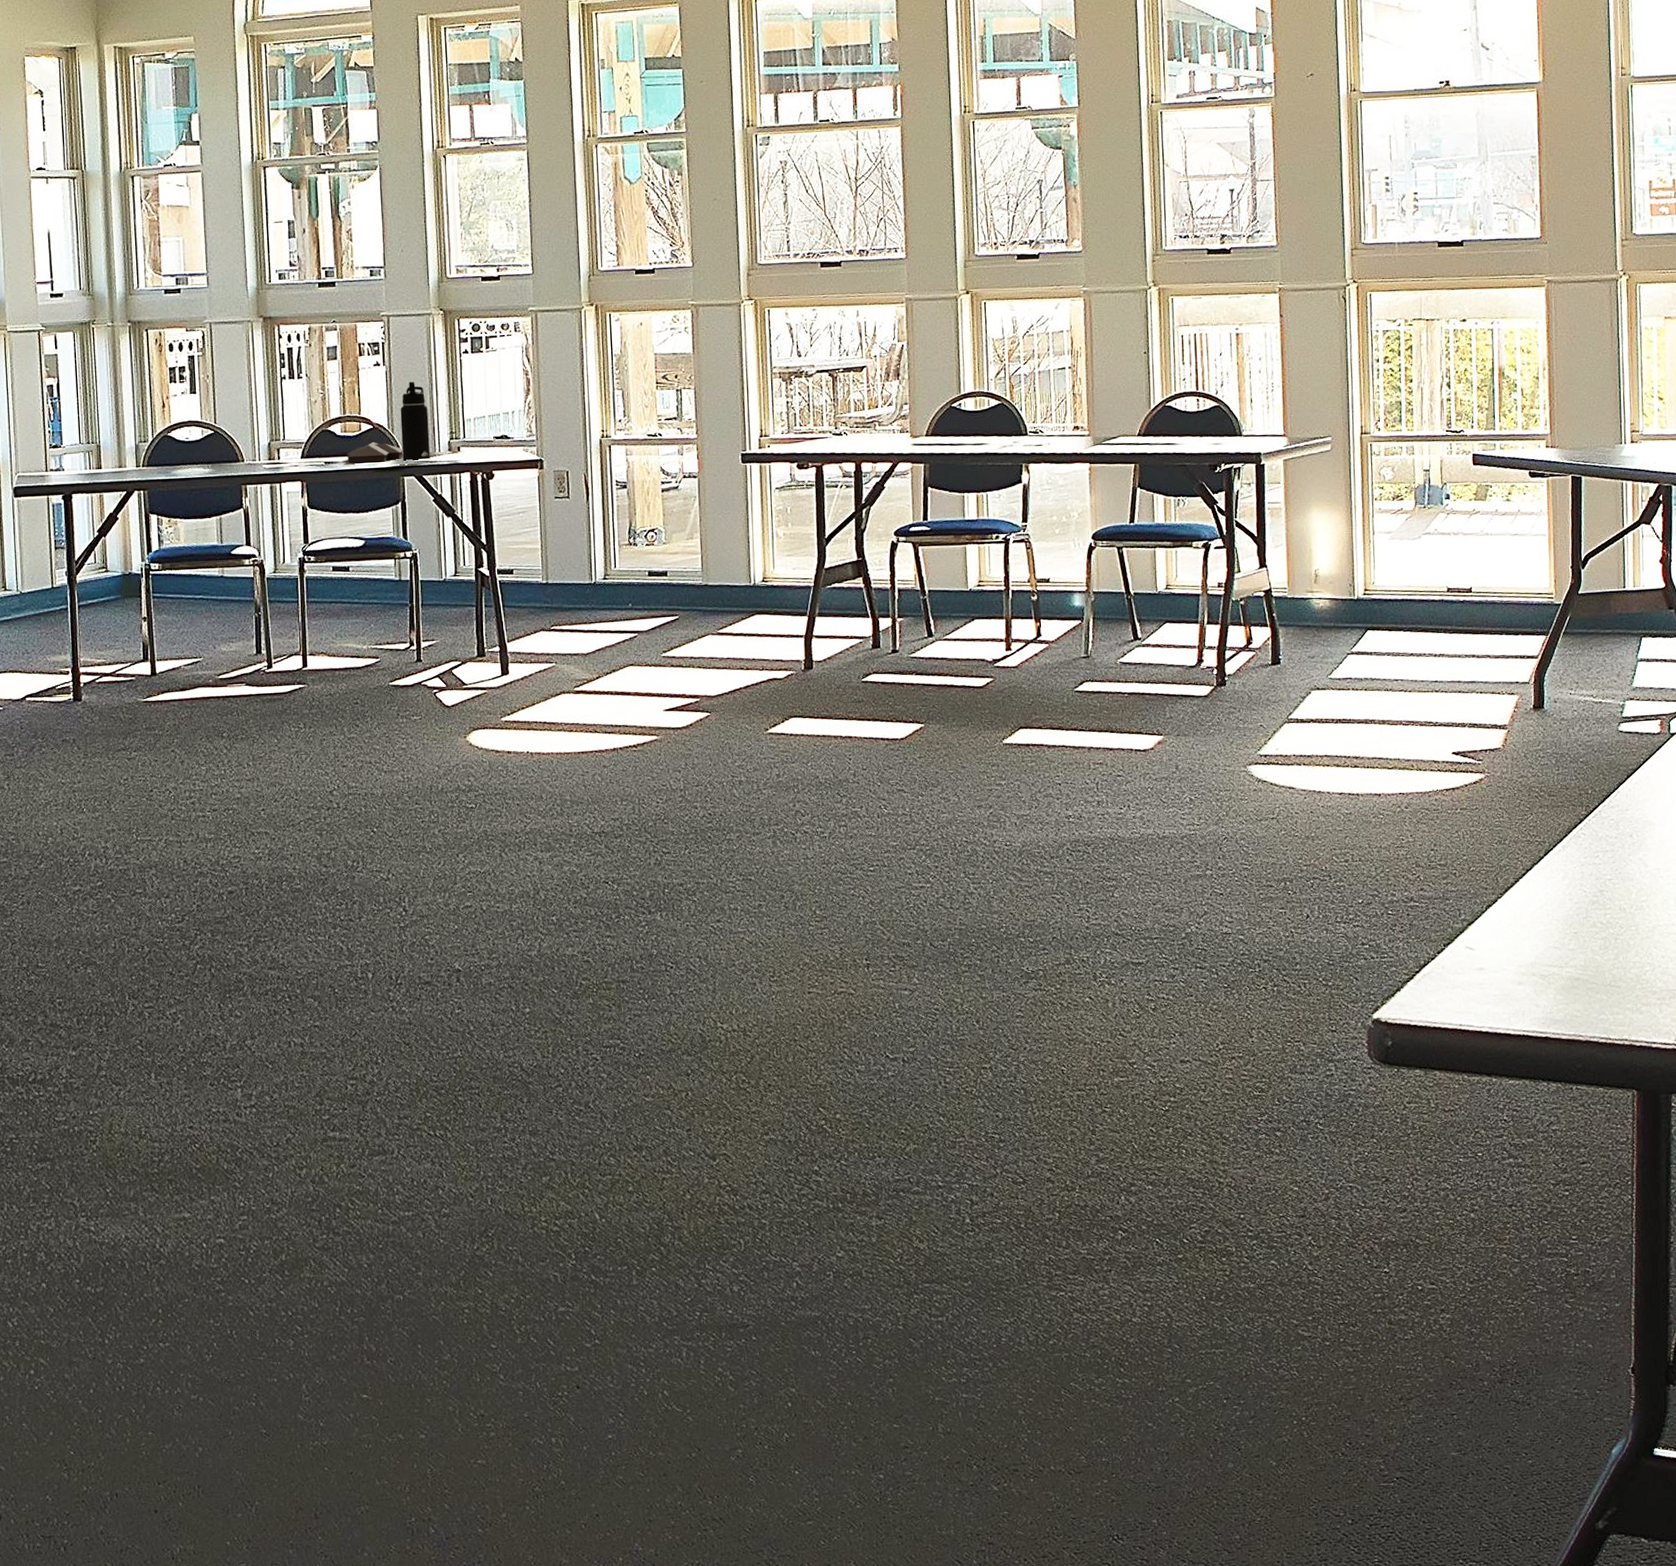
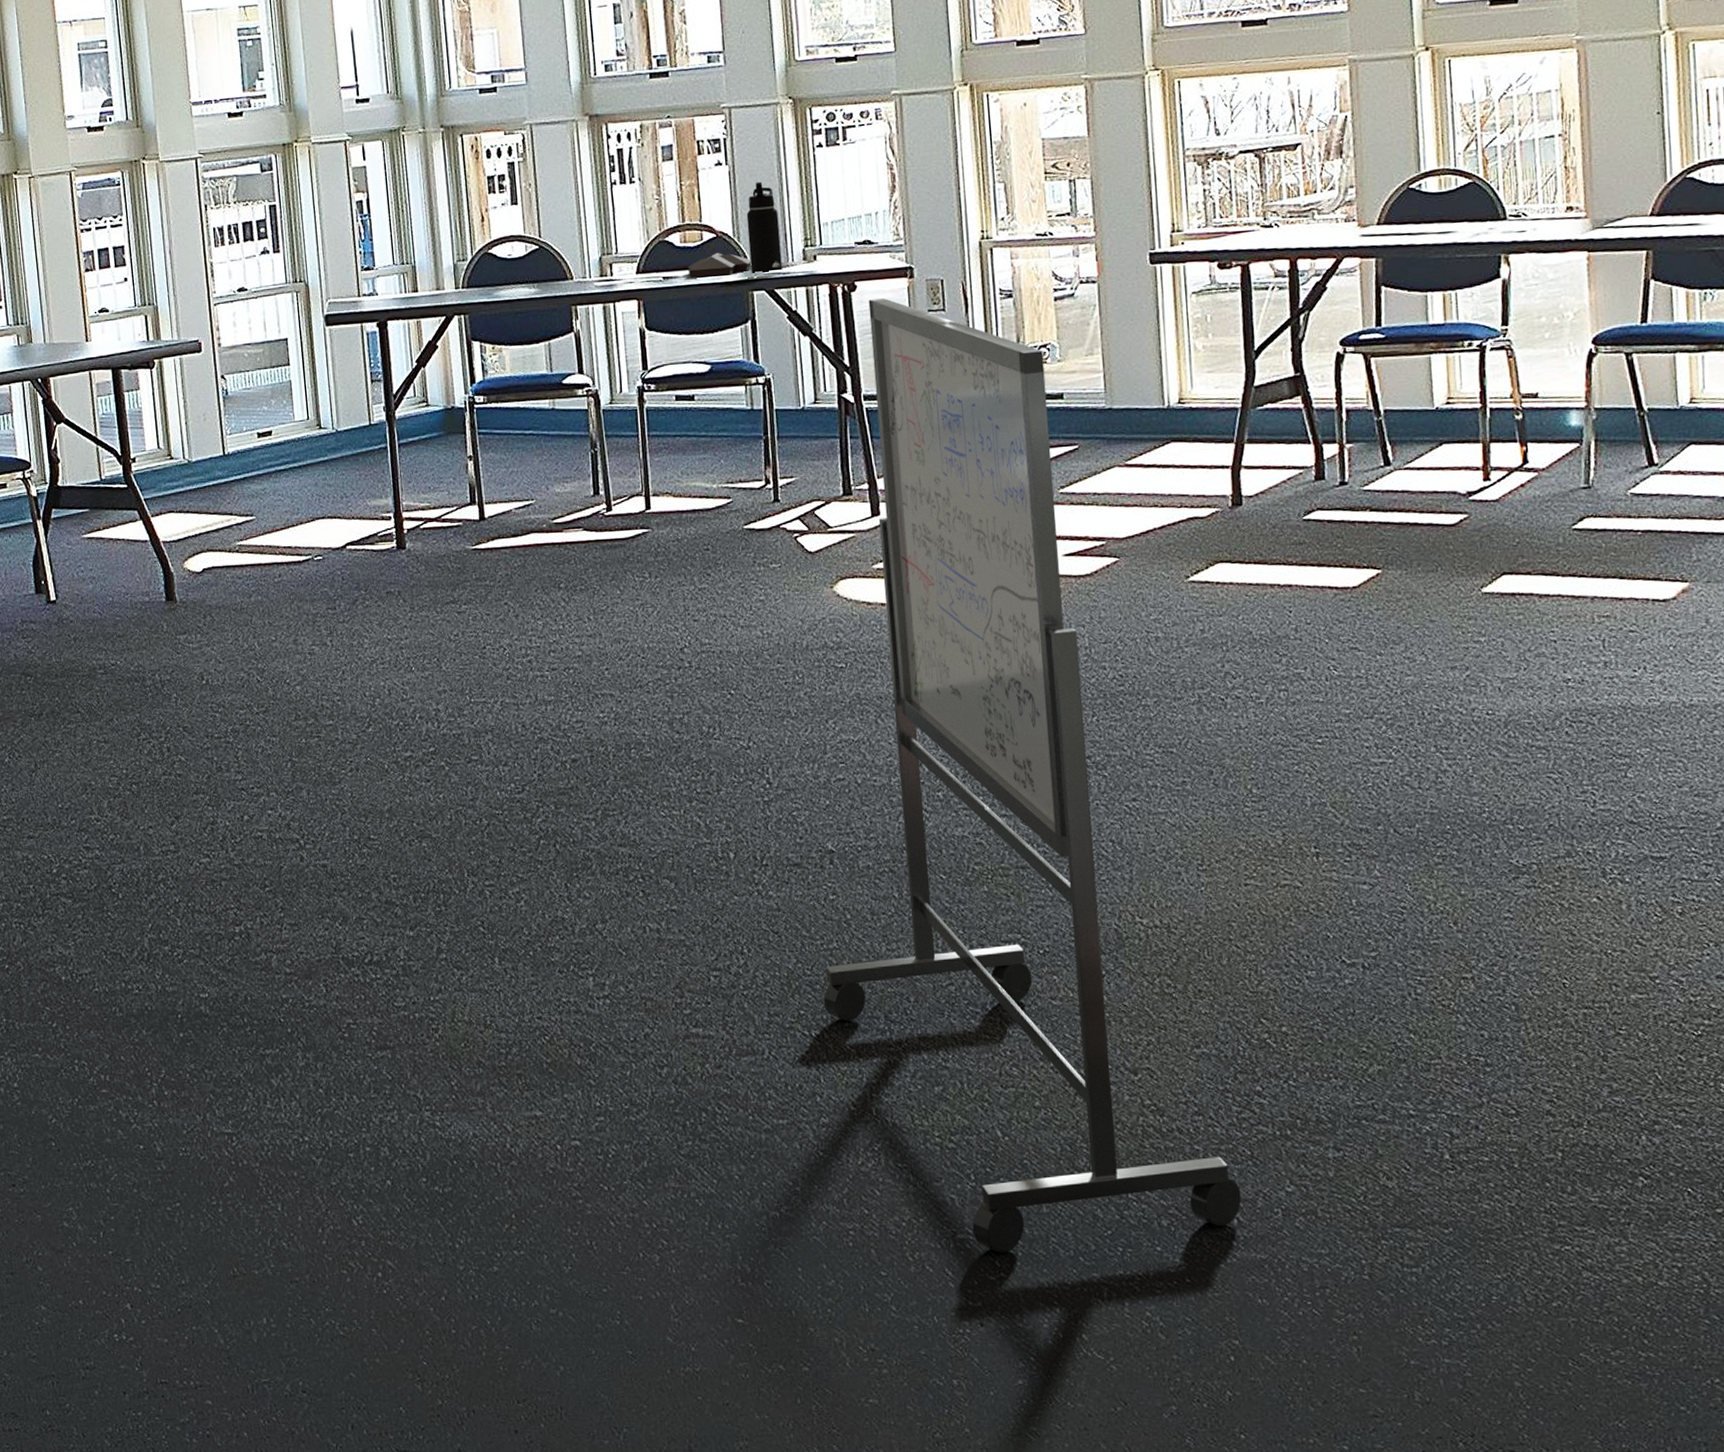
whiteboard: none [447,486,800,1322] -> present [823,298,1242,1253]

